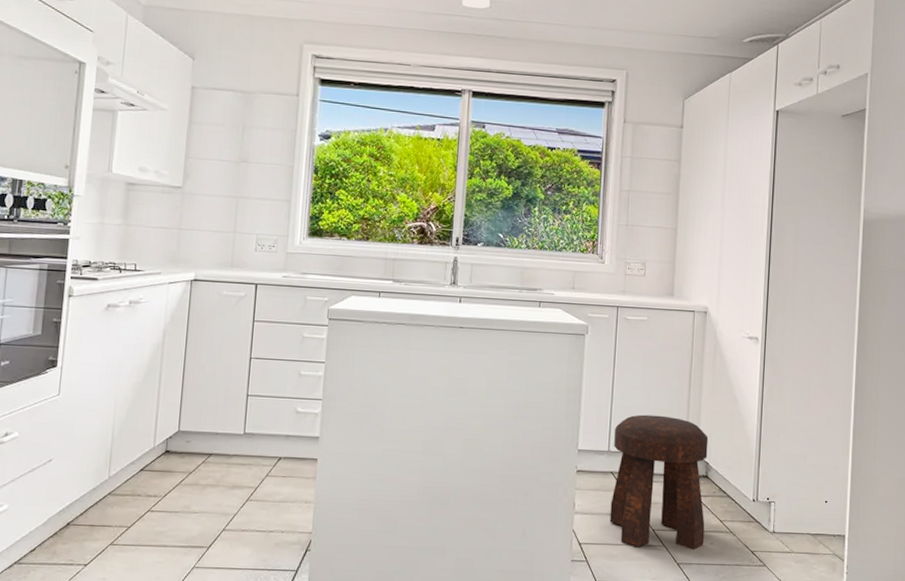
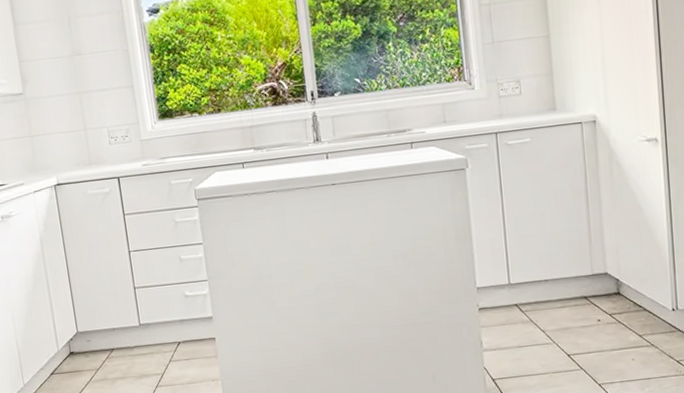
stool: present [609,414,708,550] -> none [512,238,625,375]

